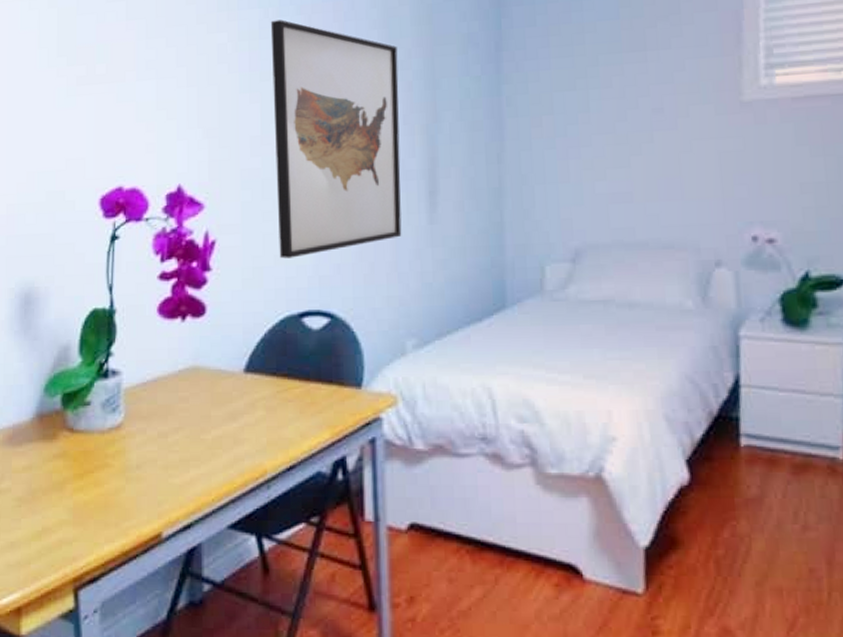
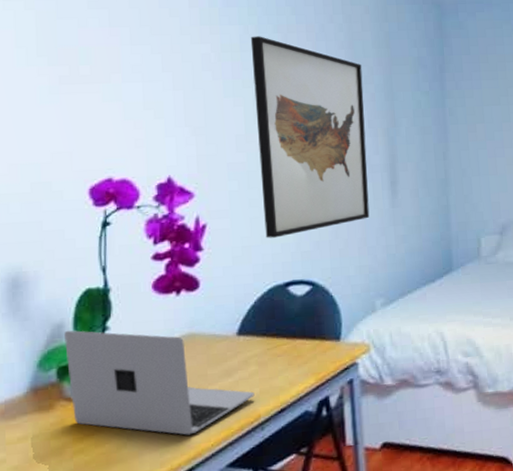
laptop: none [70,353,261,485] -> present [64,330,255,435]

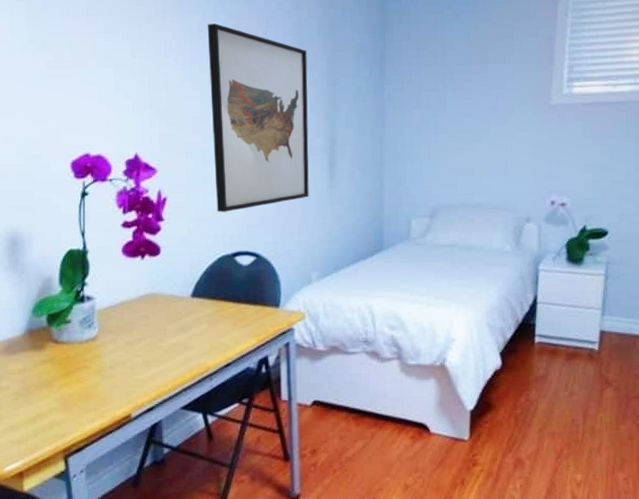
laptop: present [64,330,255,435] -> none [52,284,205,379]

